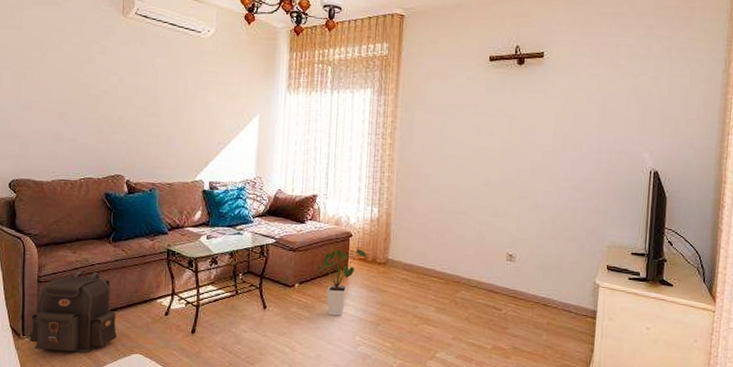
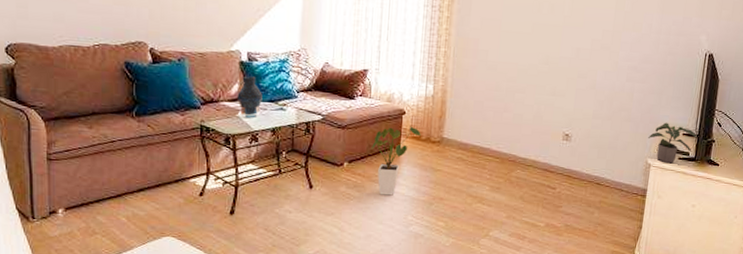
backpack: present [29,271,117,353] -> none [41,148,145,237]
vase: none [200,203,222,243] -> present [237,76,263,119]
potted plant: none [594,242,648,284] -> present [647,122,698,164]

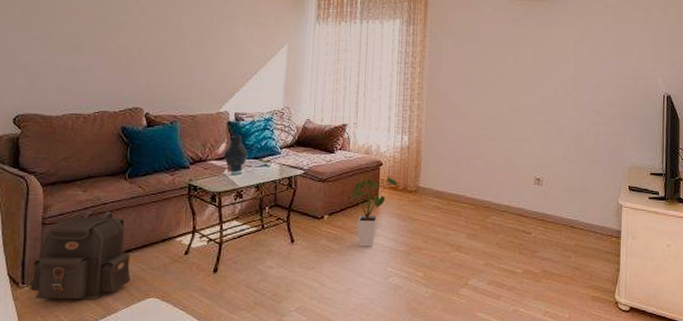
backpack: none [41,148,145,237] -> present [30,211,131,300]
potted plant: present [647,122,698,164] -> none [616,163,665,204]

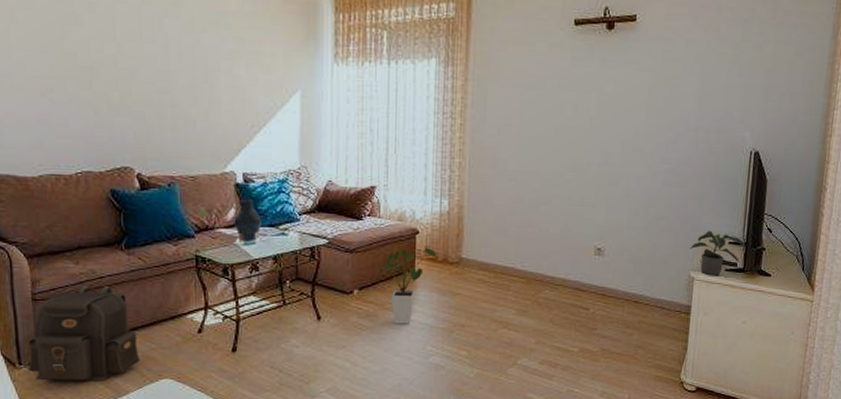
potted plant: none [616,163,665,204] -> present [689,230,746,276]

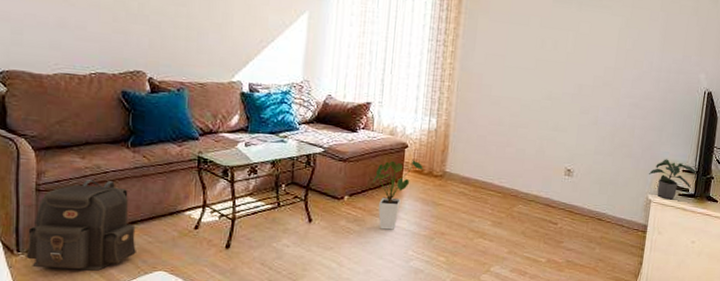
vase: present [234,199,261,246] -> none [237,107,263,150]

